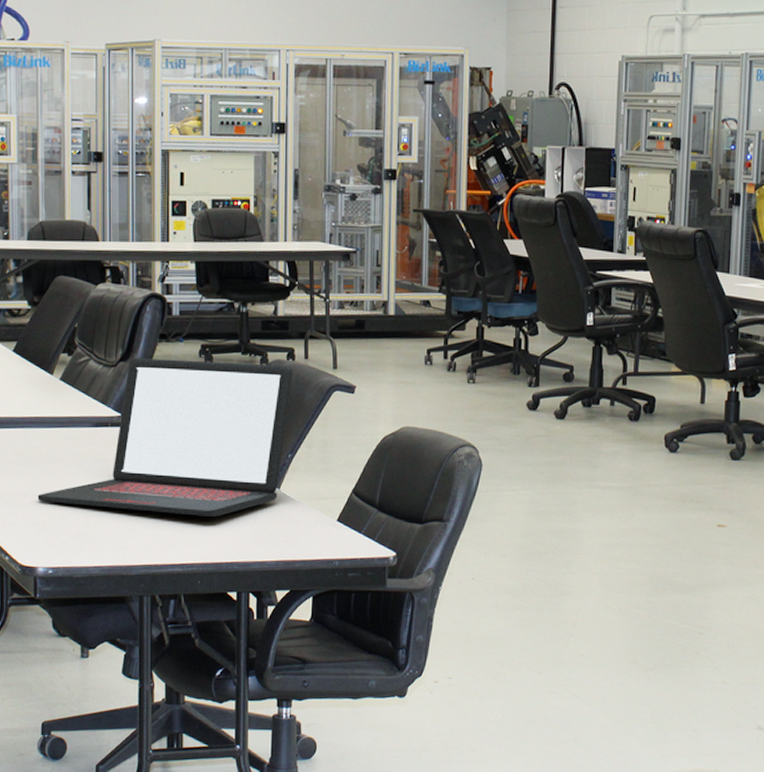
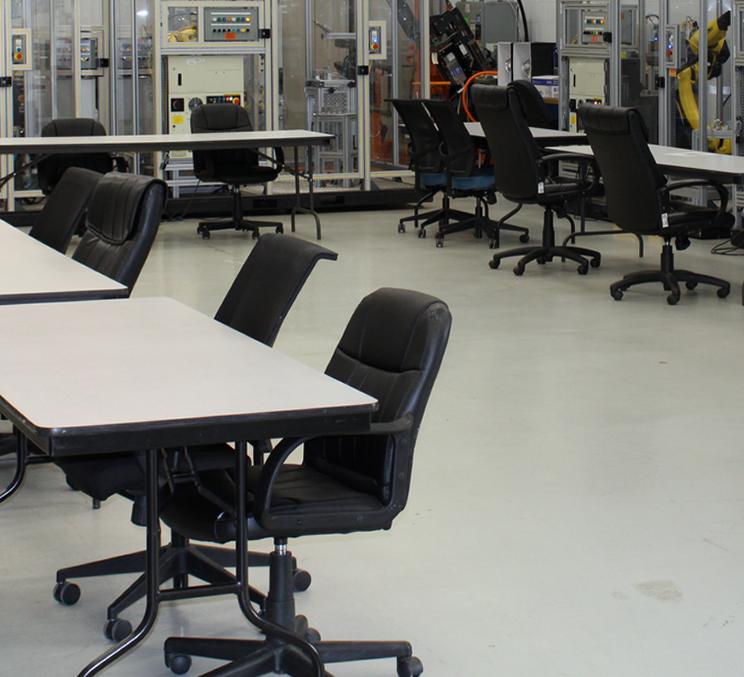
laptop: present [37,358,293,517] -> none [52,237,281,375]

